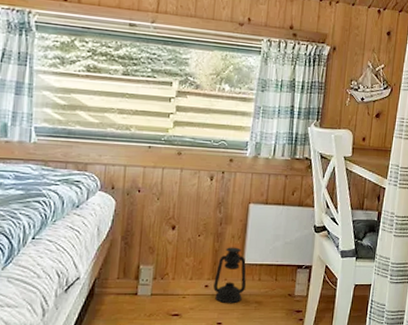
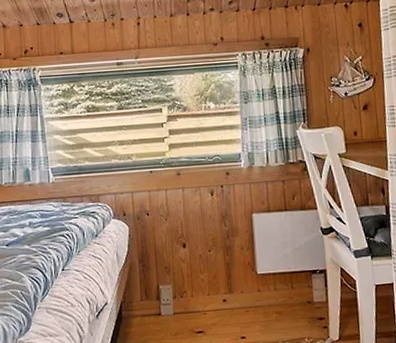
lantern: present [213,247,247,304] -> none [231,258,264,317]

